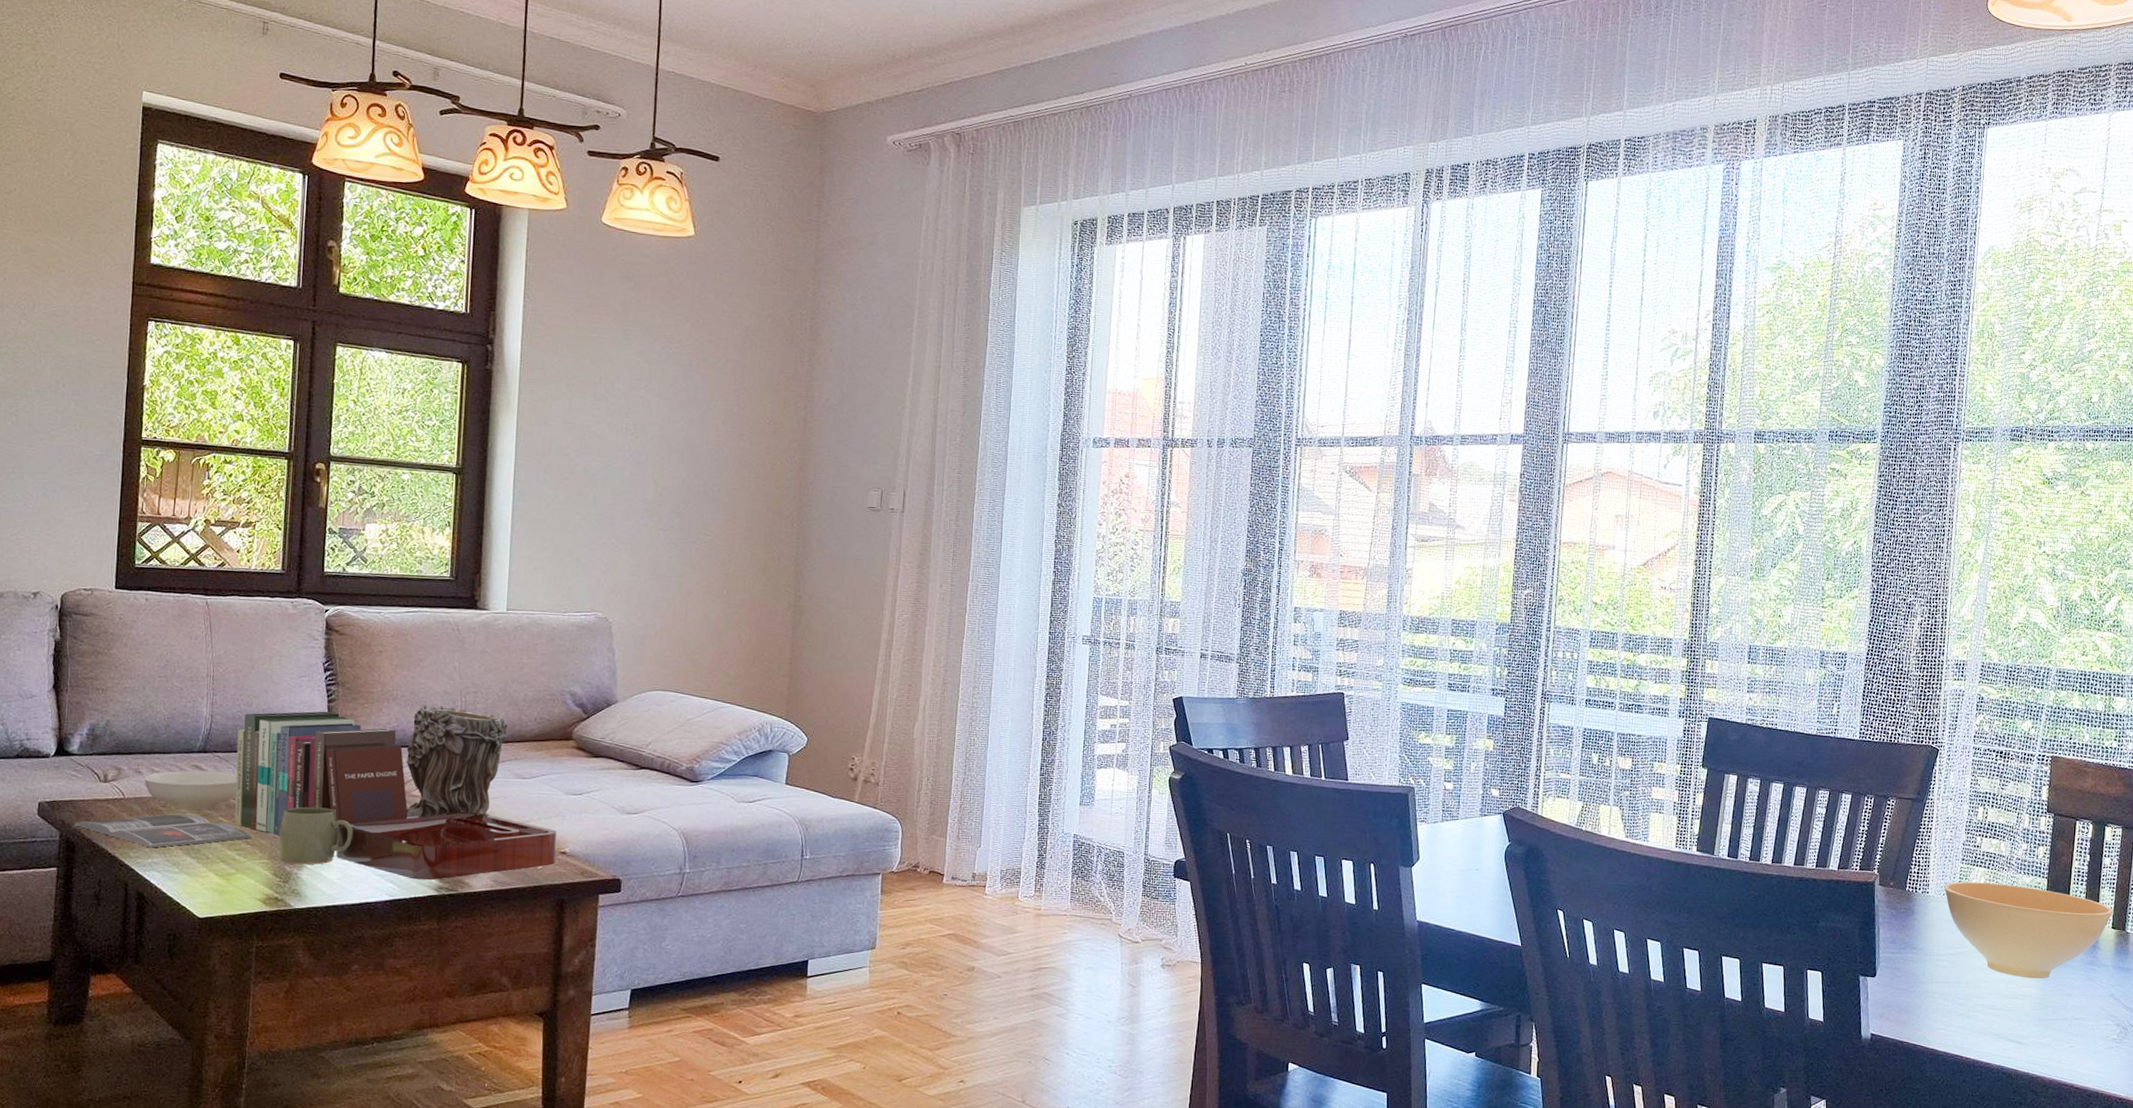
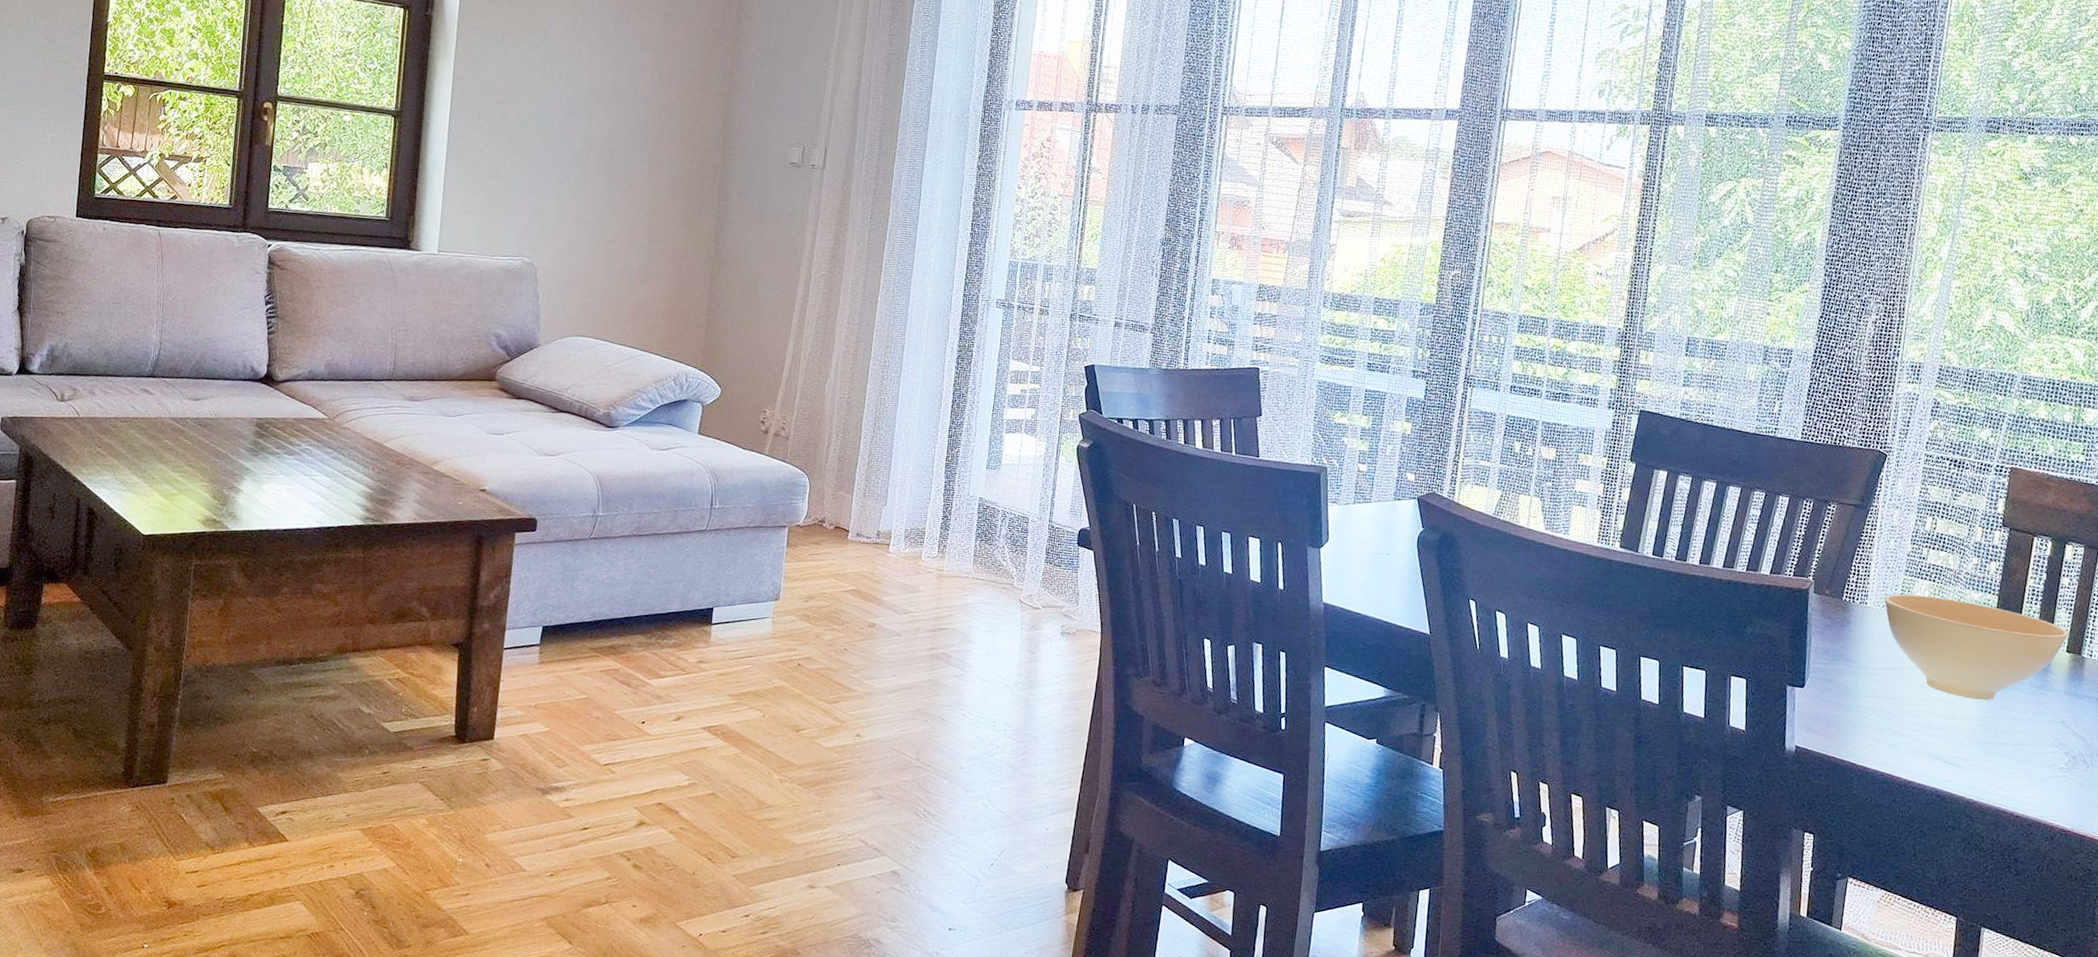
magazine: present [74,813,251,848] -> none [33,434,194,466]
bowl: present [143,770,238,811] -> none [96,394,182,432]
books: present [234,711,408,846] -> none [178,341,339,473]
mug: present [279,806,354,865] -> none [218,433,288,490]
decorative tray: present [335,811,557,880] -> none [270,445,478,510]
decorative planter: present [406,704,508,818] -> none [337,339,435,451]

